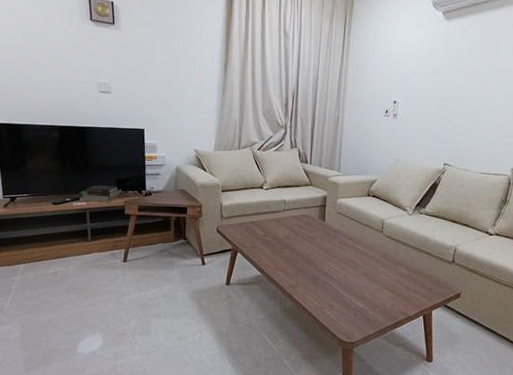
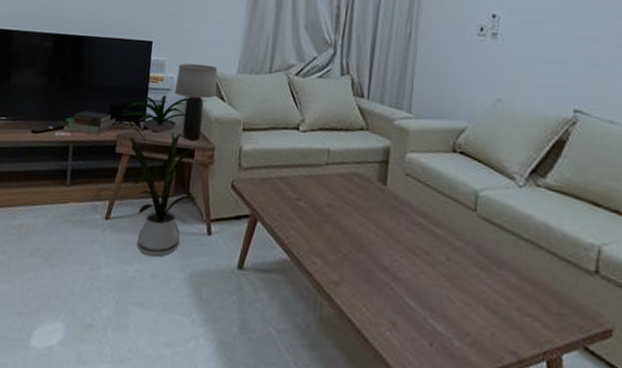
plant: none [126,170,193,197] -> present [121,95,207,132]
house plant: none [127,192,193,283] -> present [122,123,198,257]
table lamp: none [166,144,200,202] -> present [174,63,218,142]

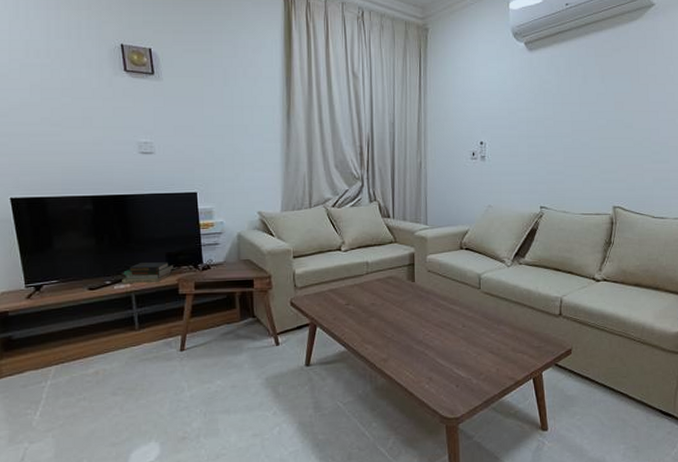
plant: present [121,95,207,132] -> none [178,237,258,270]
house plant: present [122,123,198,257] -> none [181,267,263,372]
table lamp: present [174,63,218,142] -> none [225,207,265,274]

